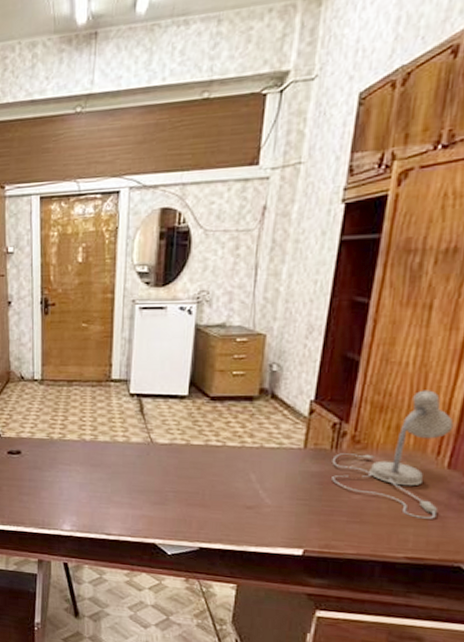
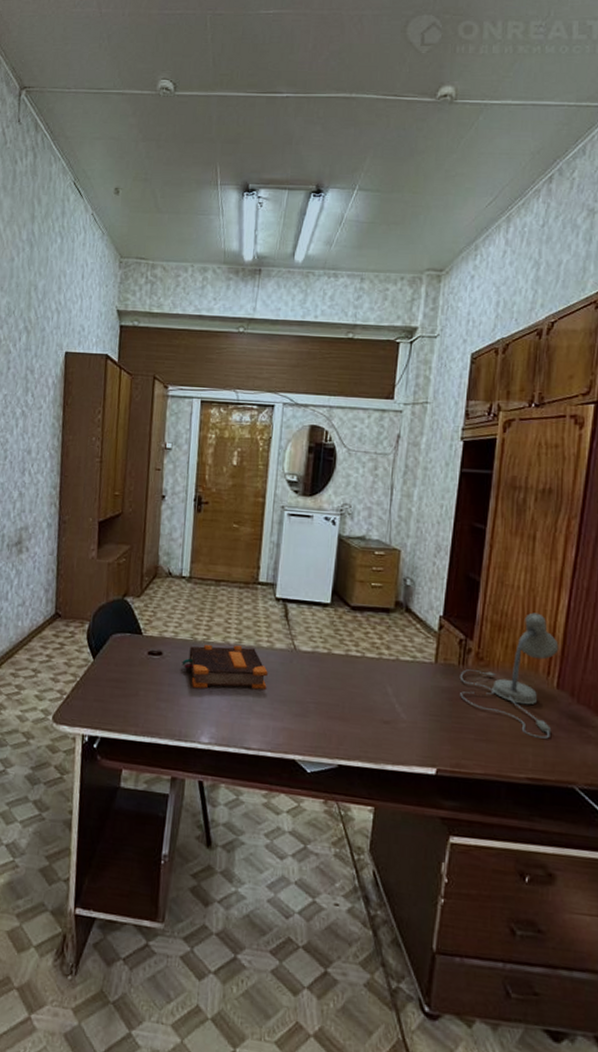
bible: none [40,441,125,483] -> present [181,644,268,690]

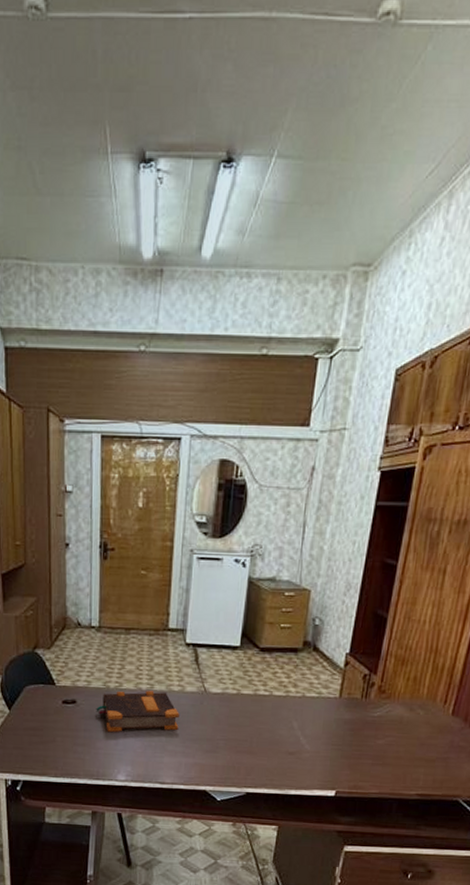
desk lamp: present [459,612,559,739] -> none [361,646,458,760]

